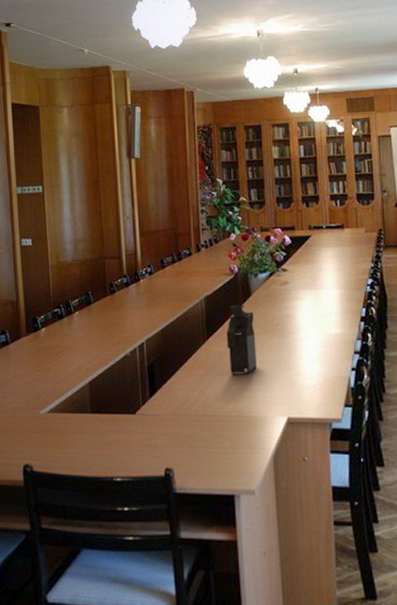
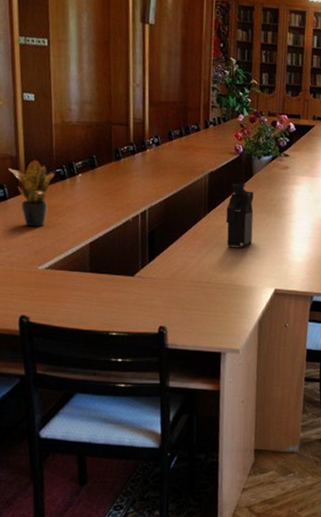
potted plant: none [10,302,53,370] -> present [9,159,55,228]

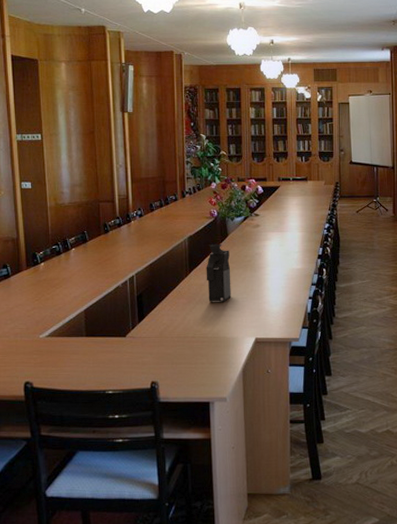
potted plant: present [9,159,55,228] -> none [11,239,51,300]

